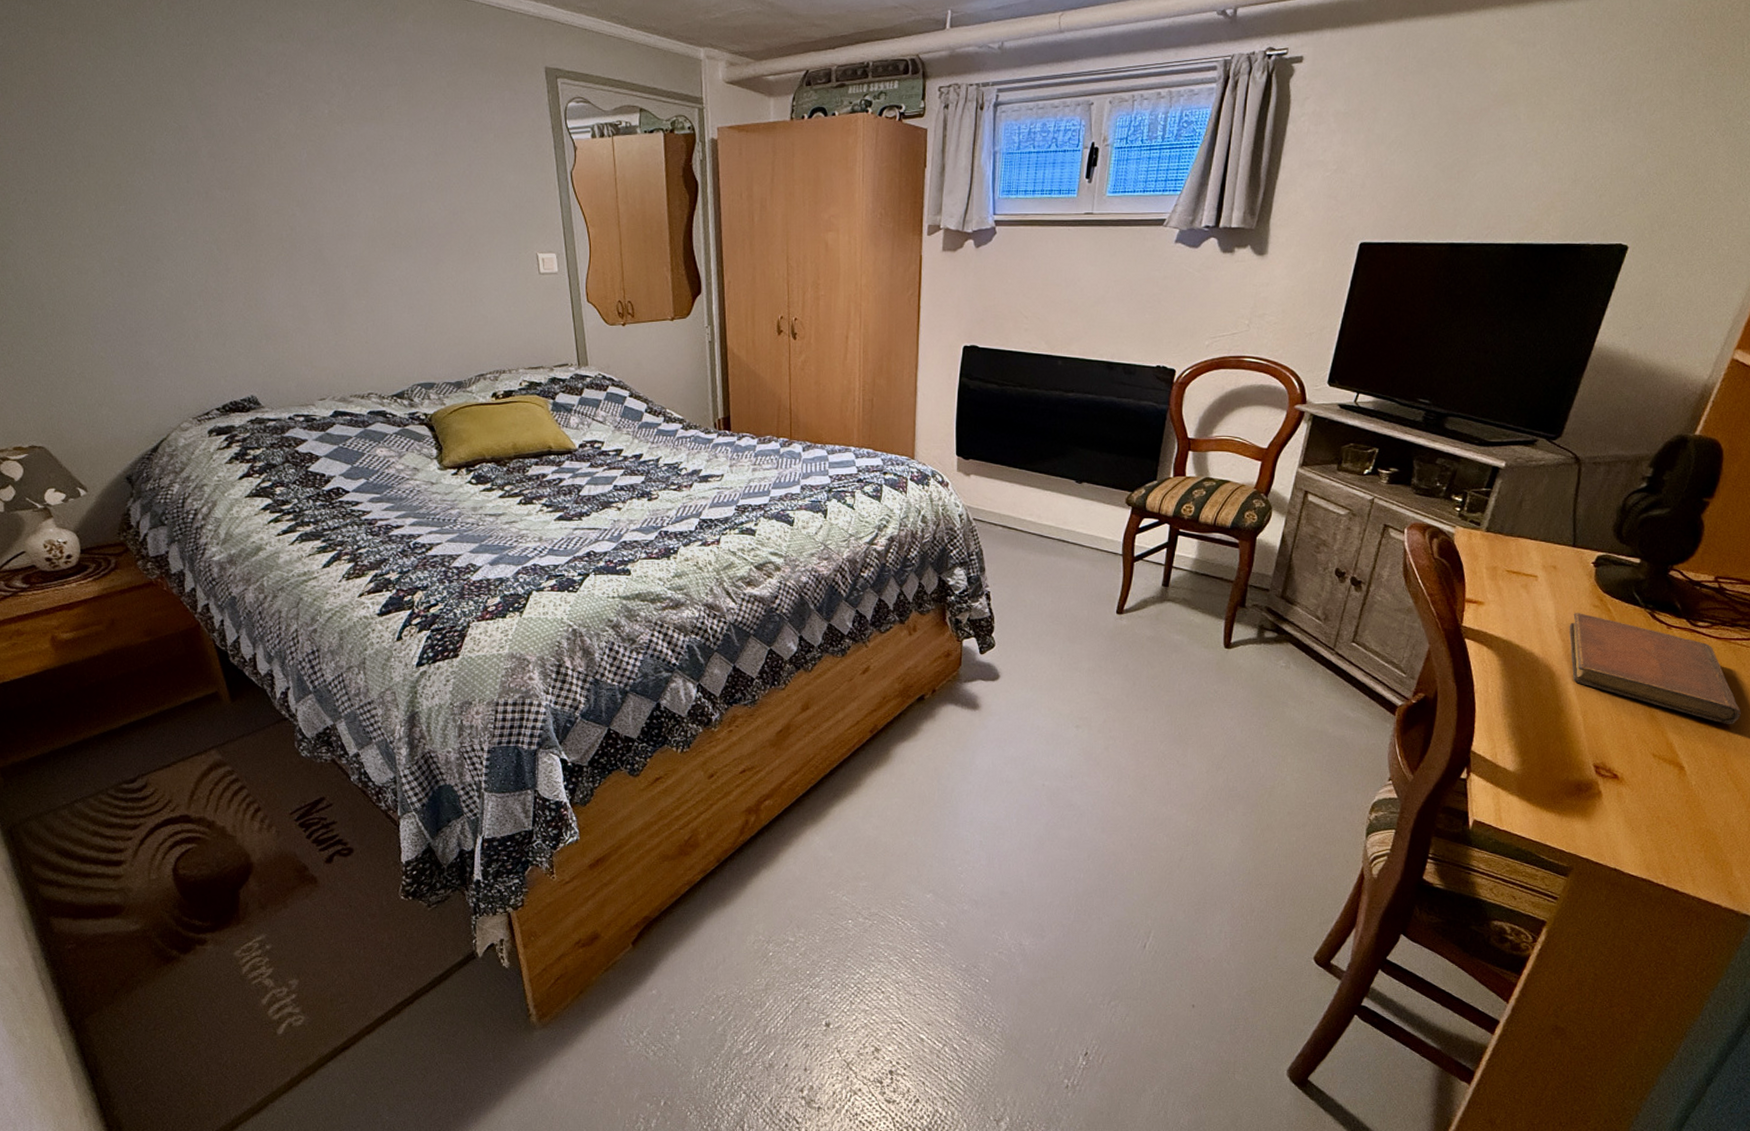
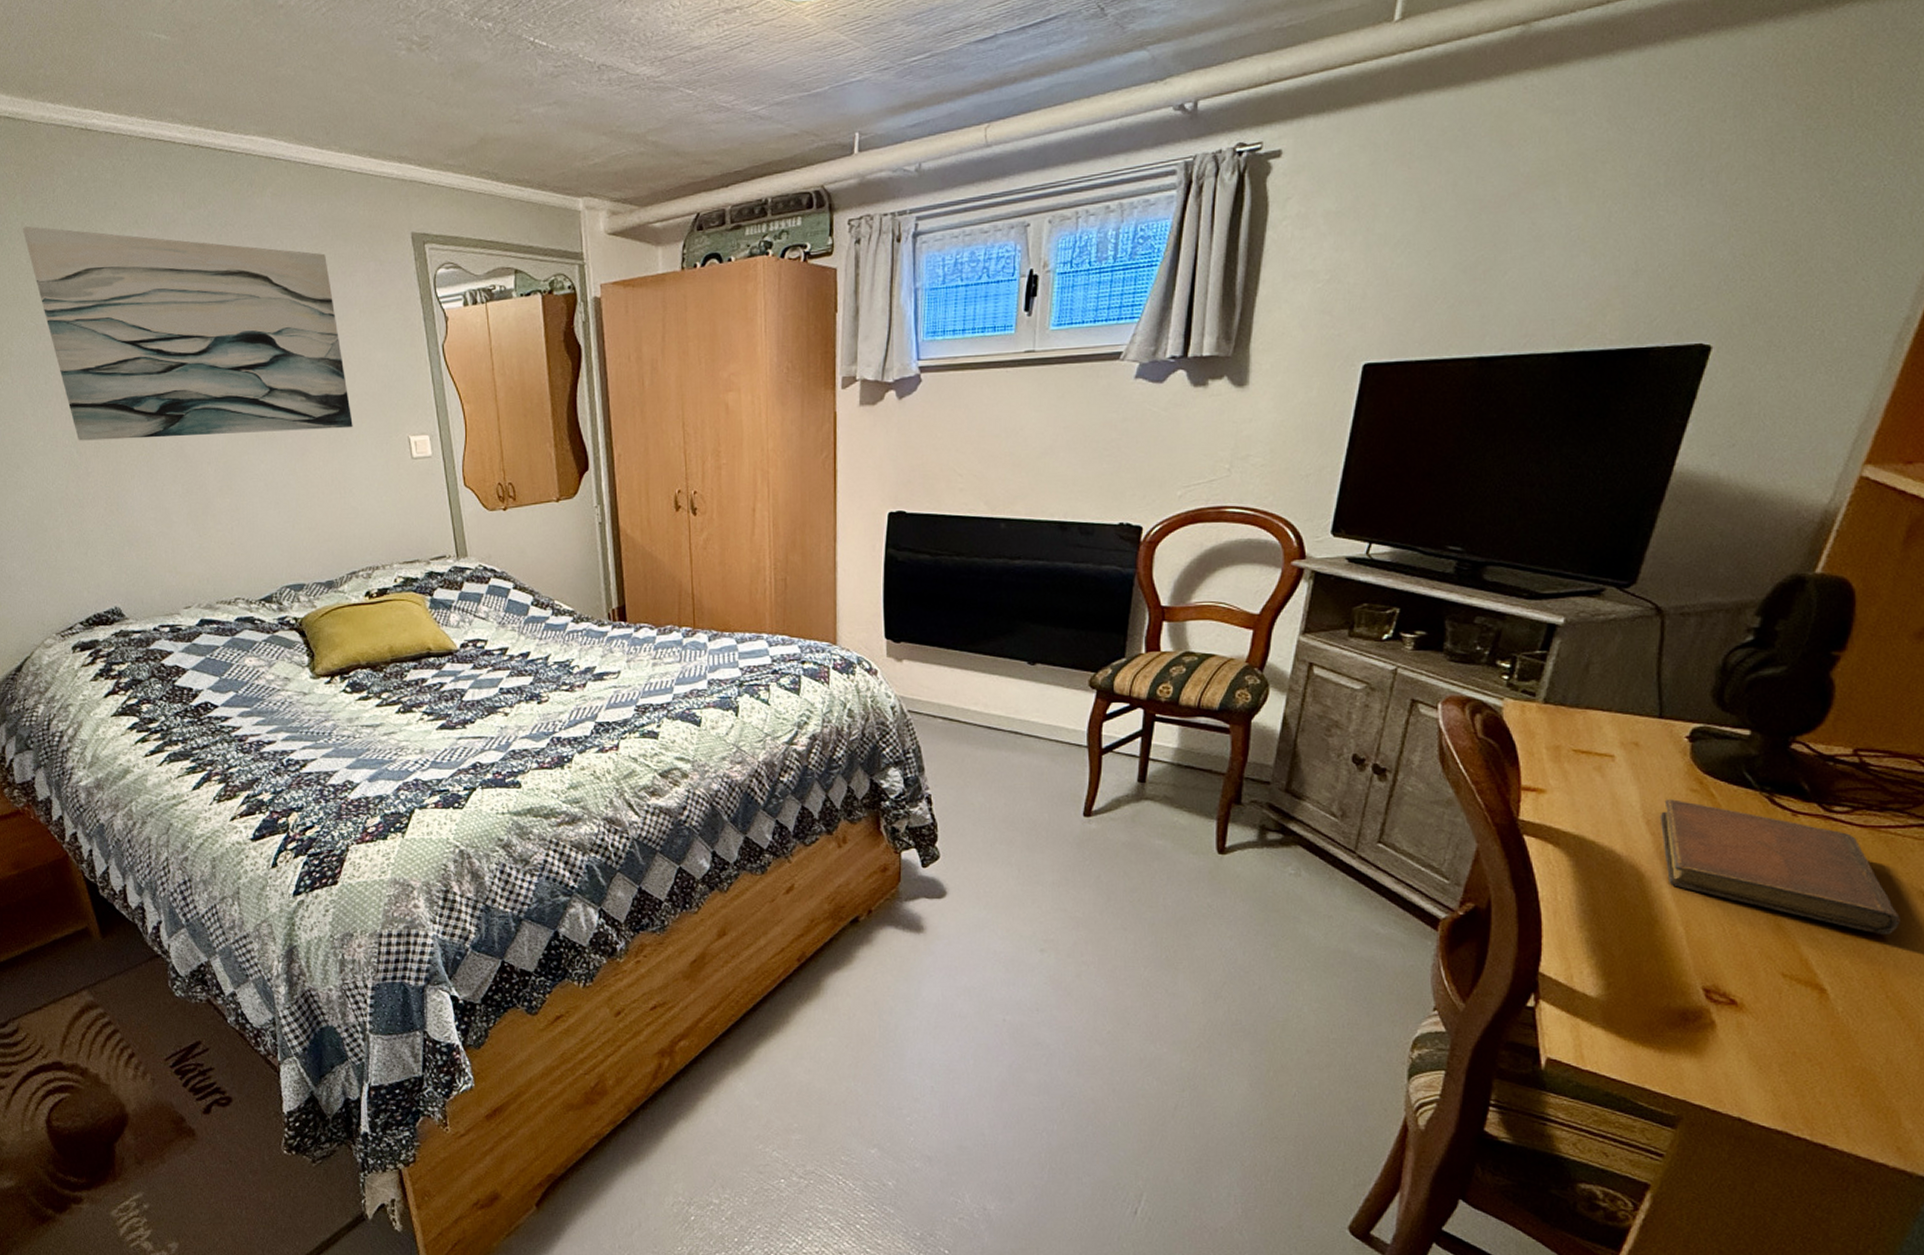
wall art: none [168,32,485,243] -> present [23,226,353,441]

